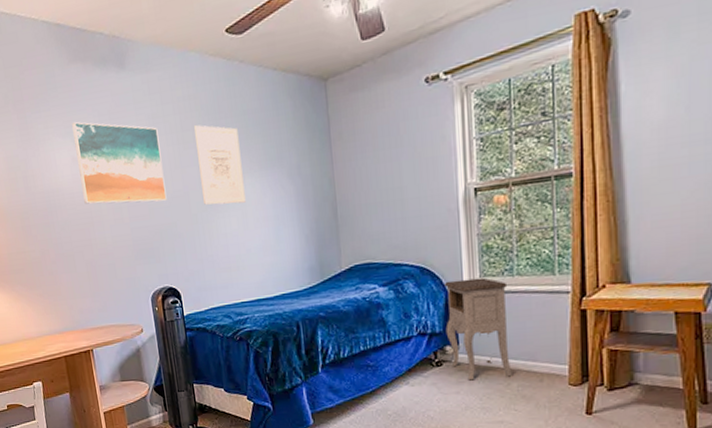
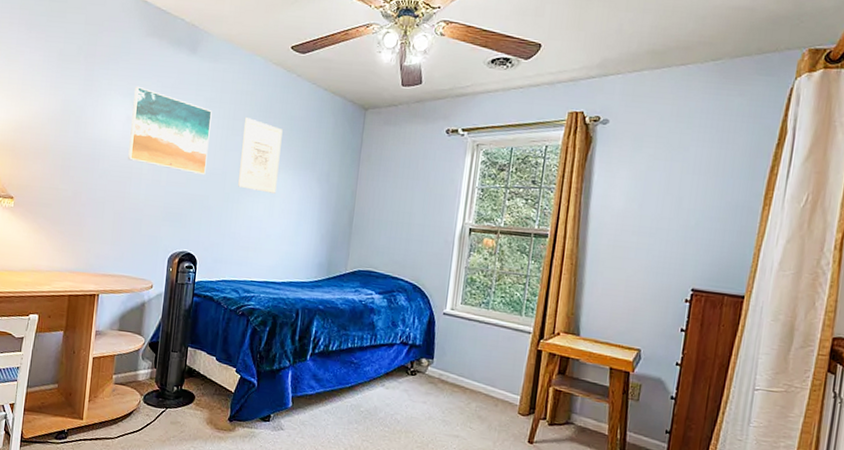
nightstand: present [444,277,512,381] -> none [424,301,483,397]

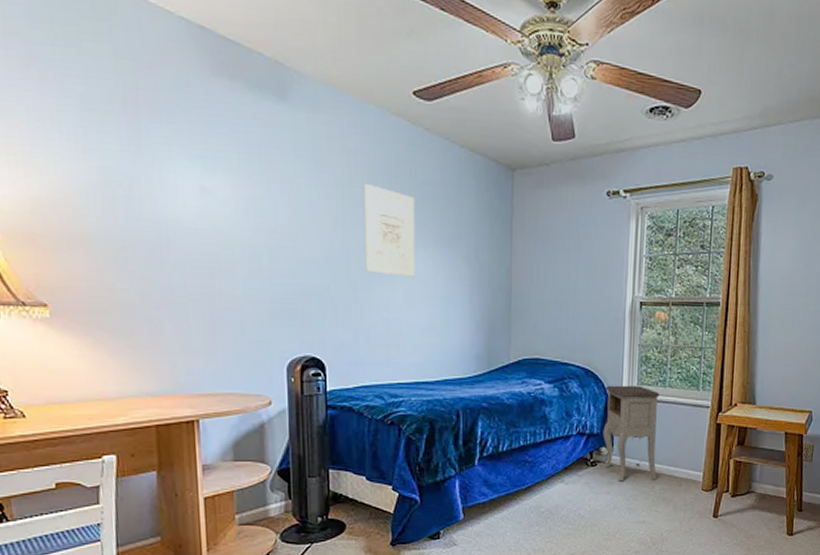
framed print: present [128,86,212,175] -> none [206,145,321,259]
nightstand: none [424,301,483,397] -> present [603,385,660,482]

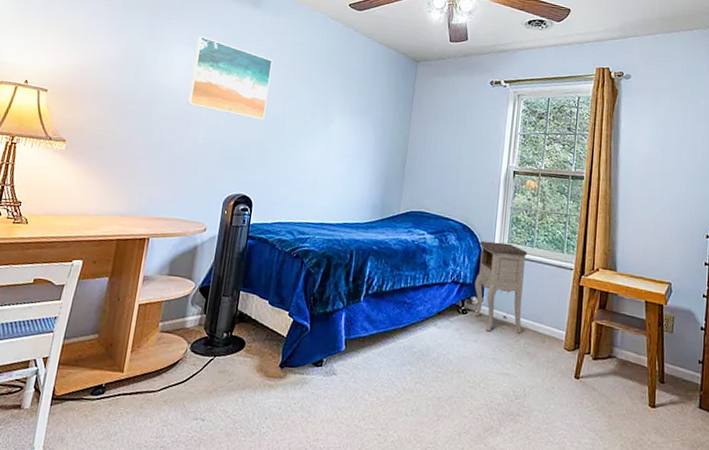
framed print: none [206,145,321,259] -> present [187,35,273,119]
wall art: present [363,184,415,277] -> none [295,67,340,138]

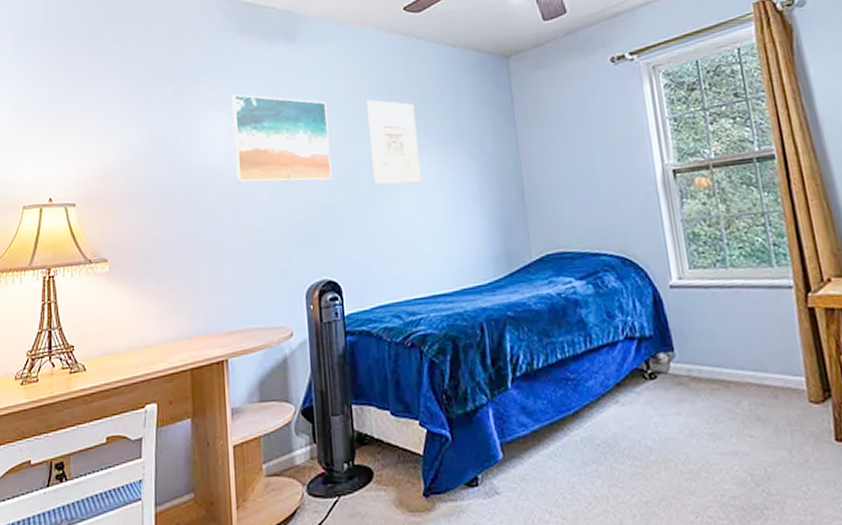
wall art: none [295,67,340,138] -> present [365,100,422,185]
nightstand: present [474,240,528,334] -> none [650,269,741,398]

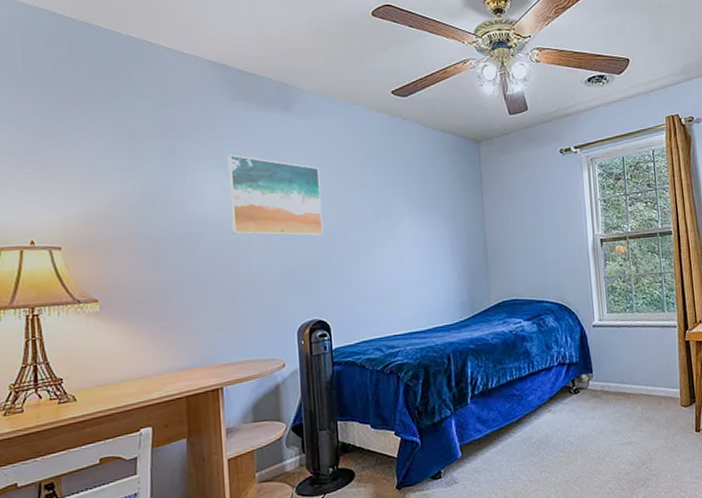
wall art: present [365,100,422,185] -> none [355,169,403,242]

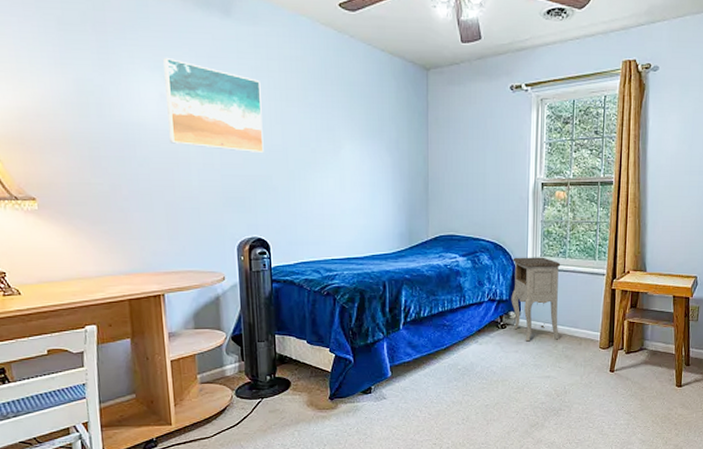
nightstand: none [579,313,637,406] -> present [511,257,561,342]

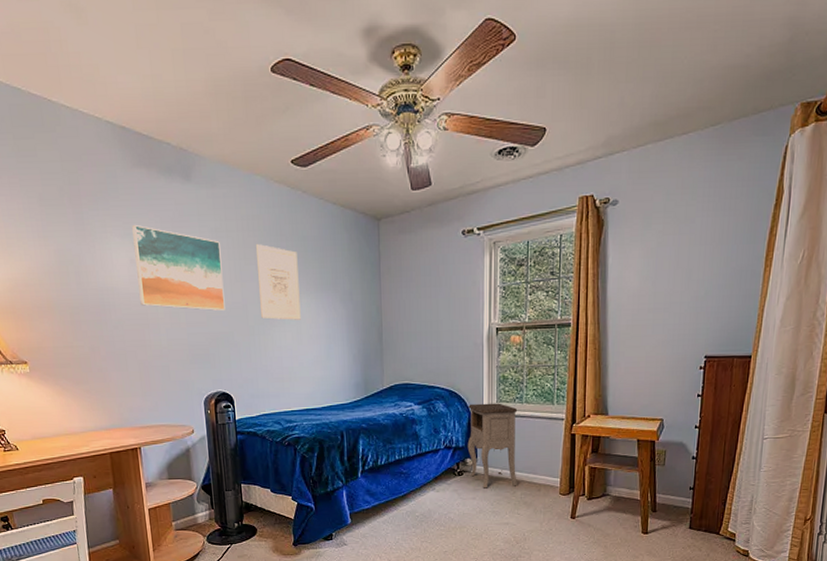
wall art: none [298,86,345,166] -> present [255,244,301,320]

